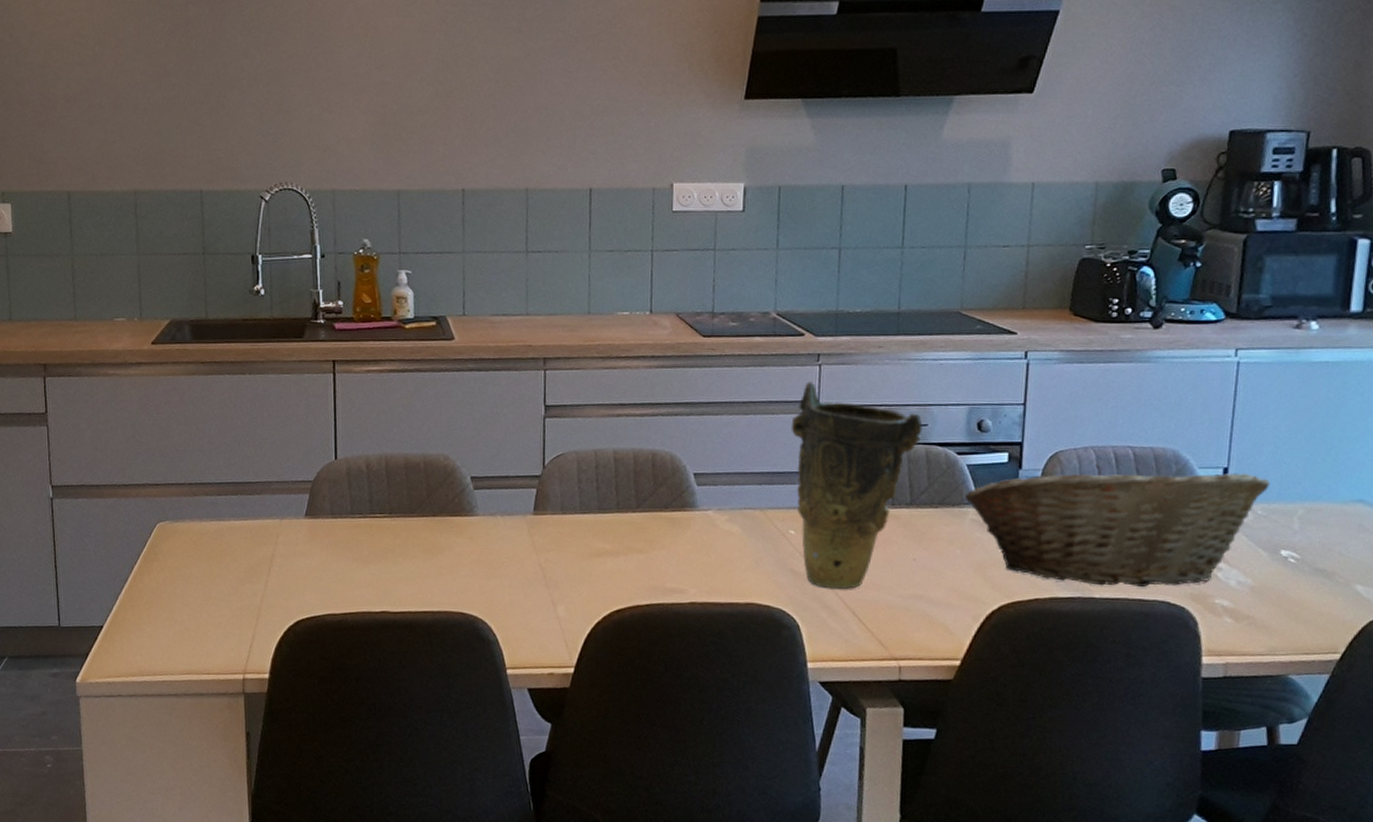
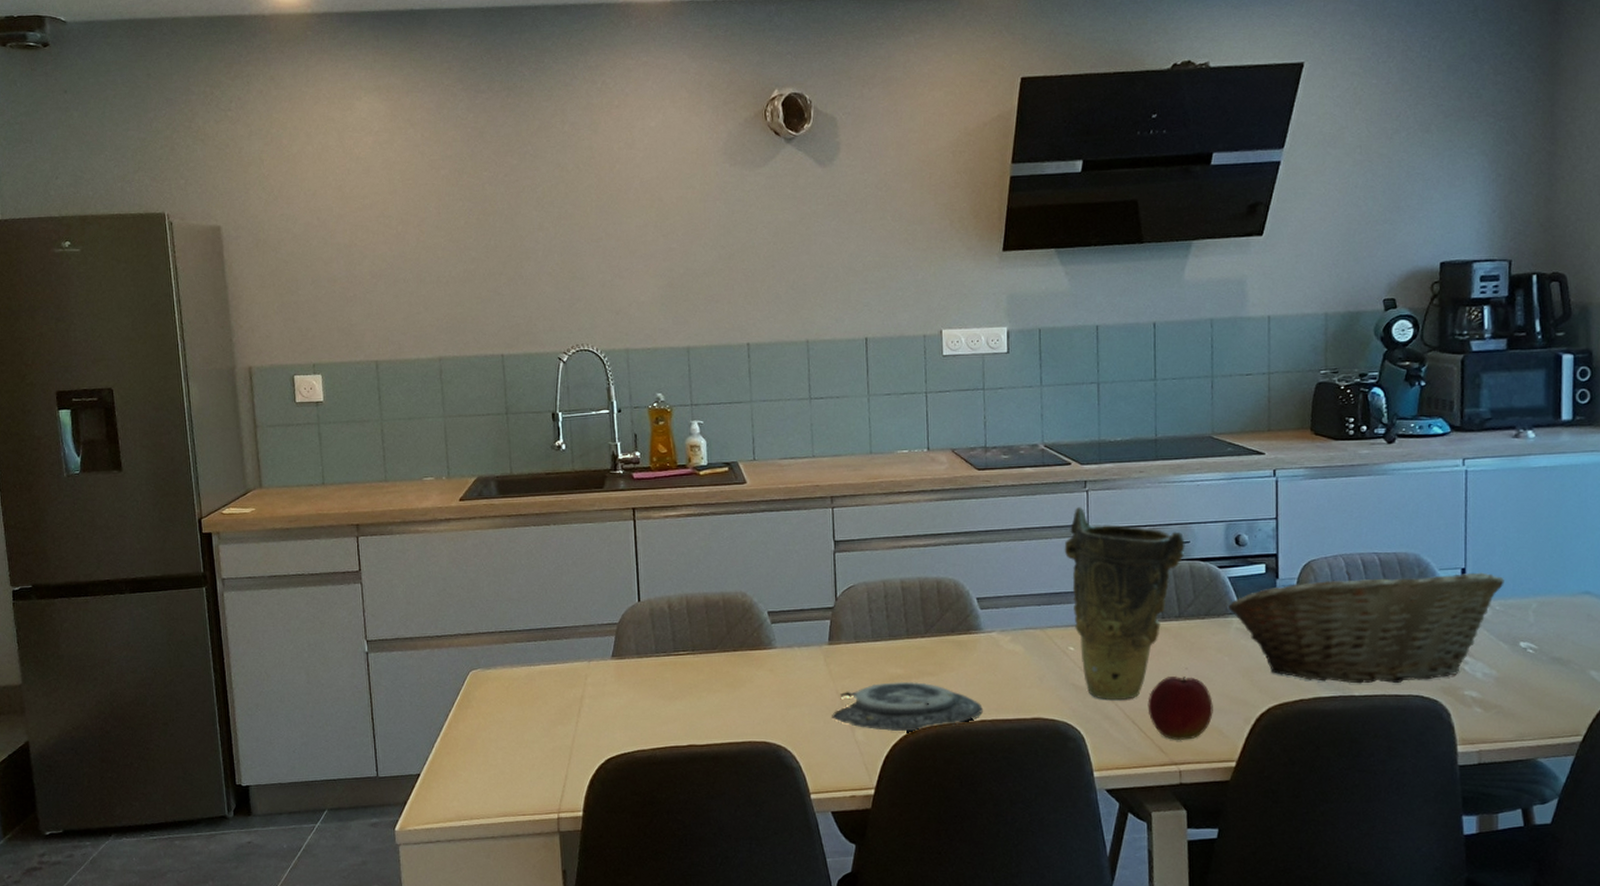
plate: none [533,557,693,610] -> present [832,681,983,732]
apple: none [869,567,941,635] -> present [1147,677,1213,740]

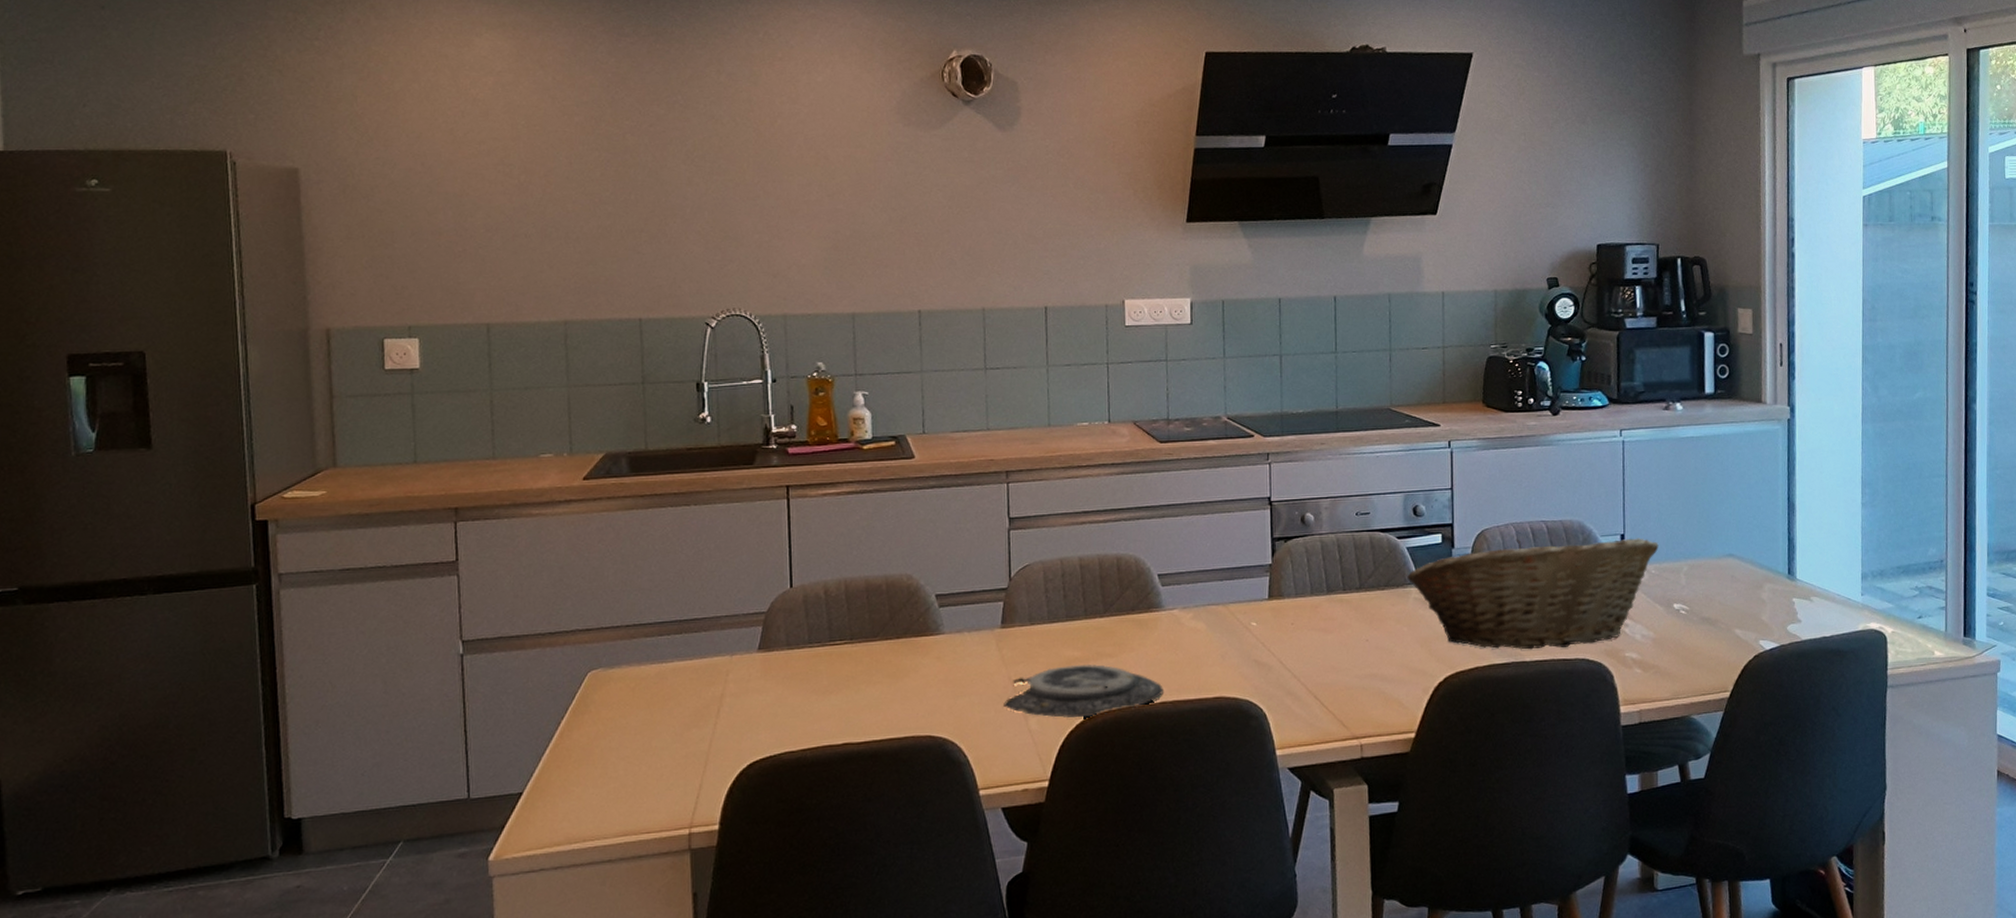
vase: present [1064,507,1185,699] -> none [1247,480,1365,675]
apple: present [1147,677,1213,740] -> none [1329,649,1393,713]

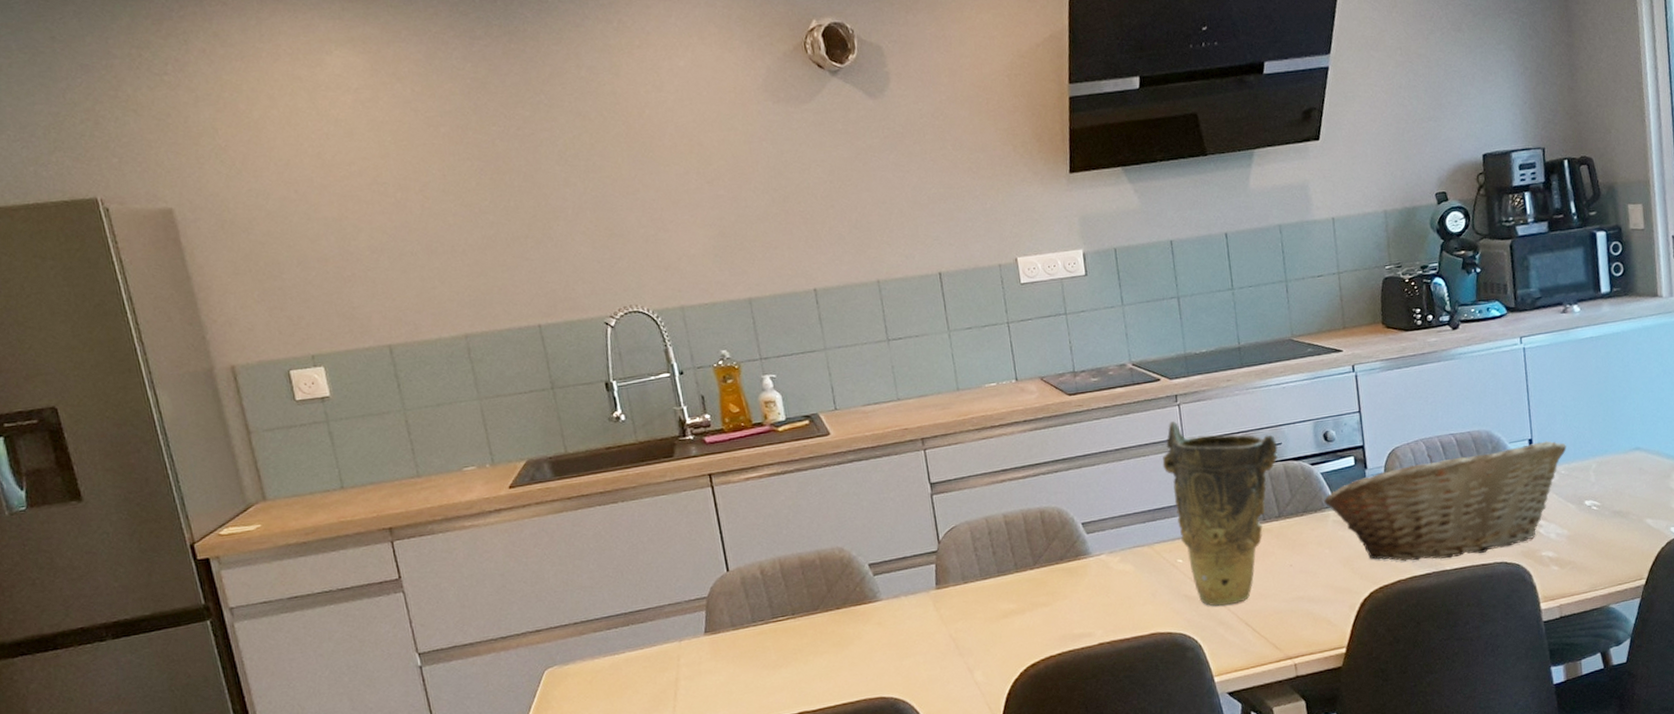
plate: present [1004,664,1163,718] -> none [948,614,1100,669]
vase: none [1247,480,1365,675] -> present [1162,421,1278,606]

